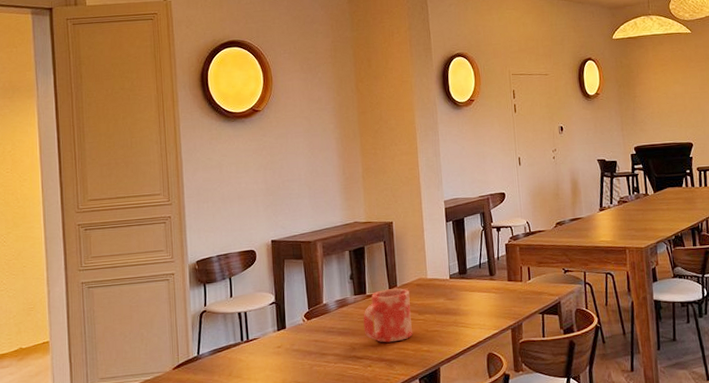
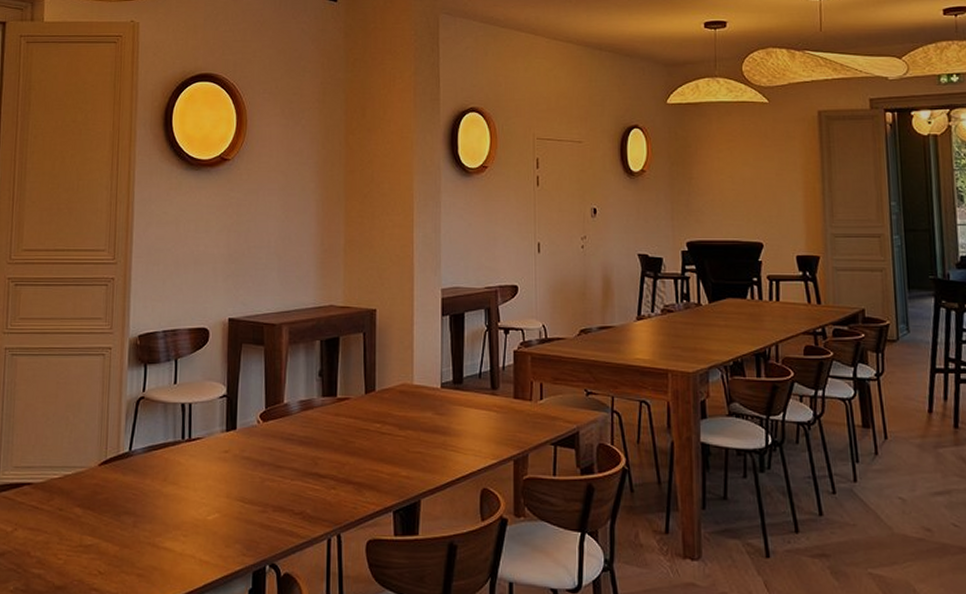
vase: present [363,288,413,343] -> none [330,393,391,461]

